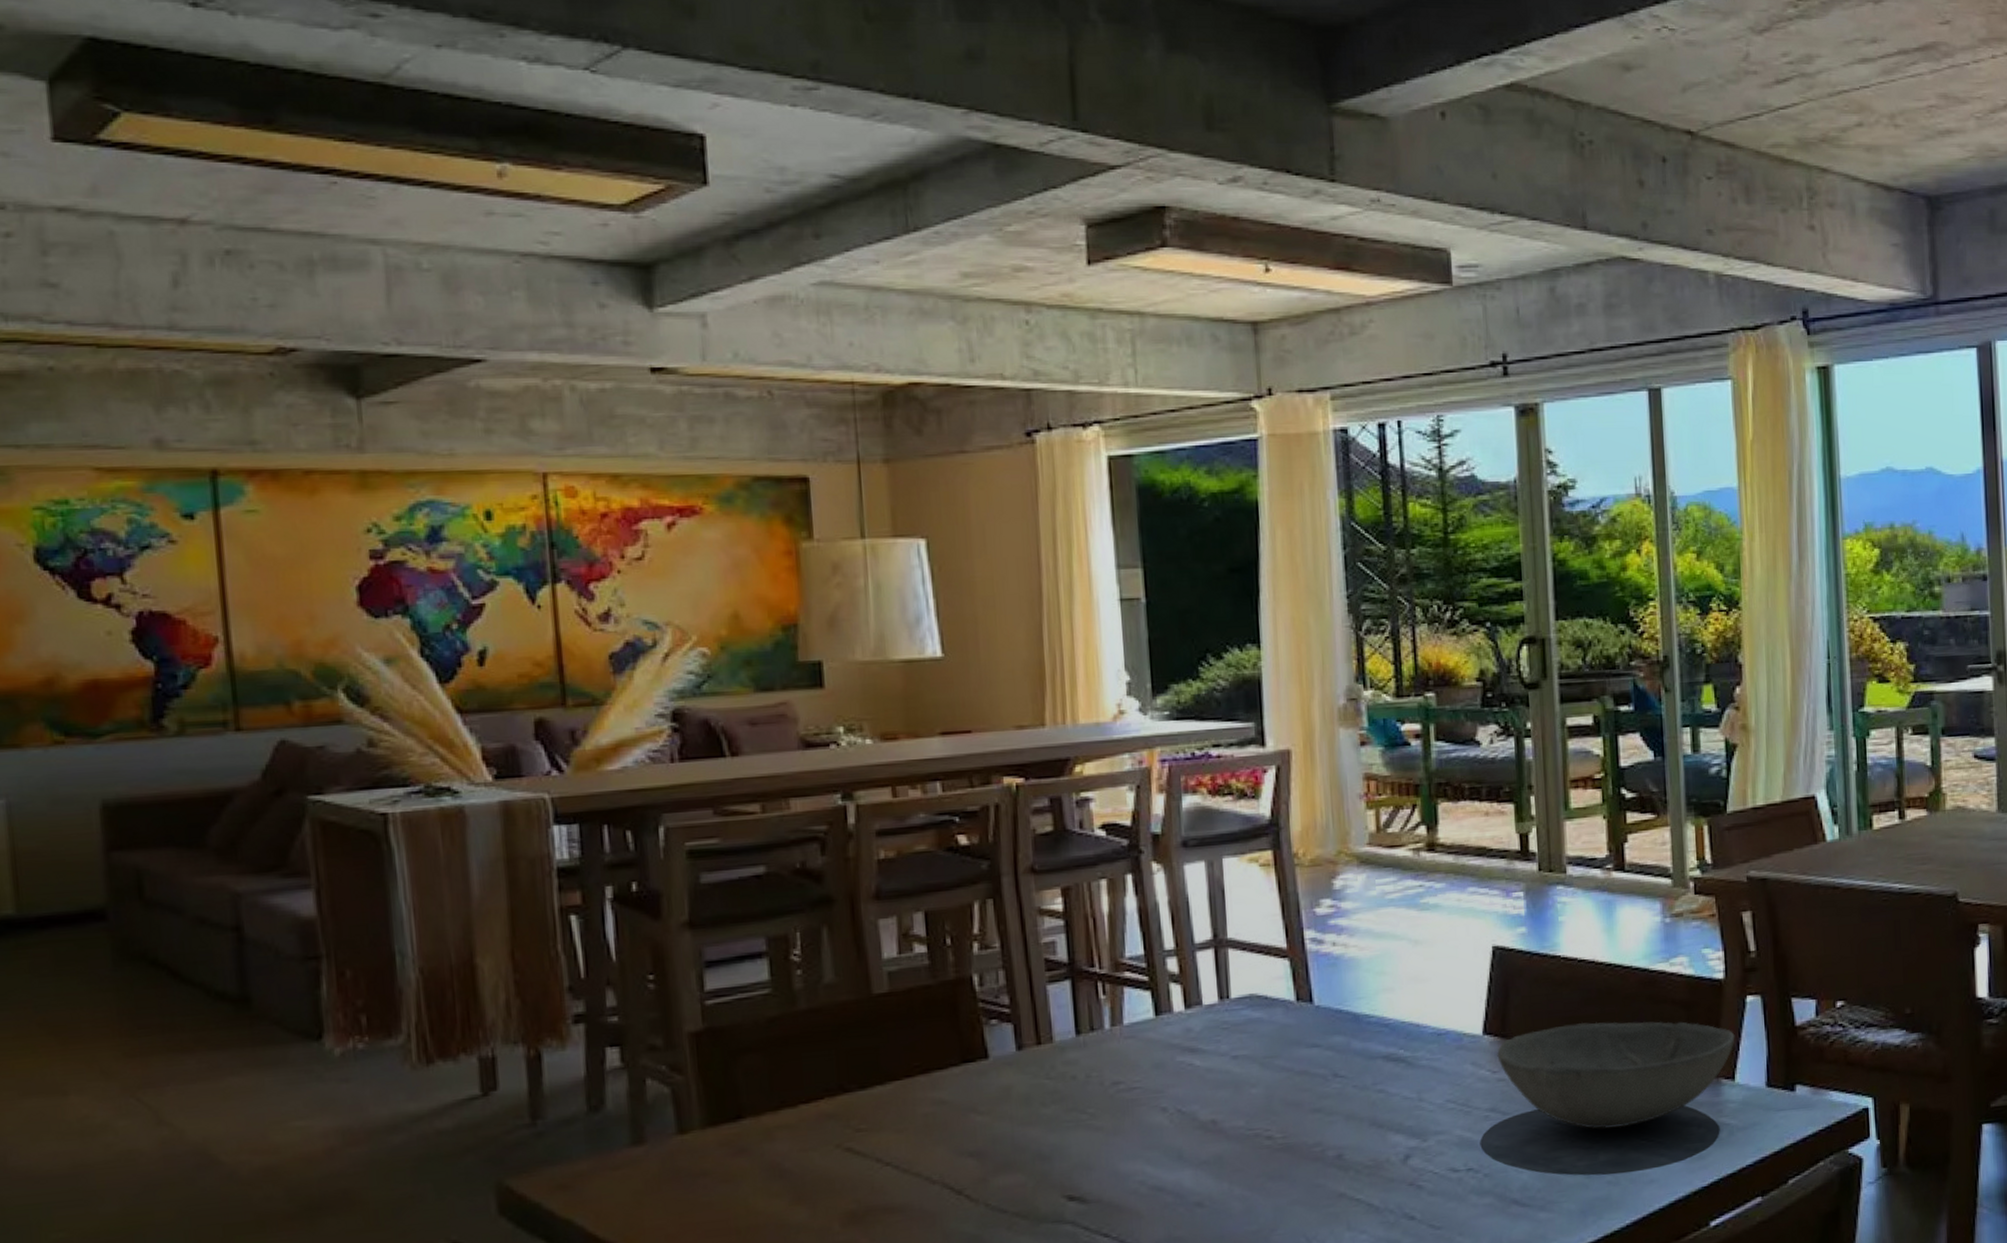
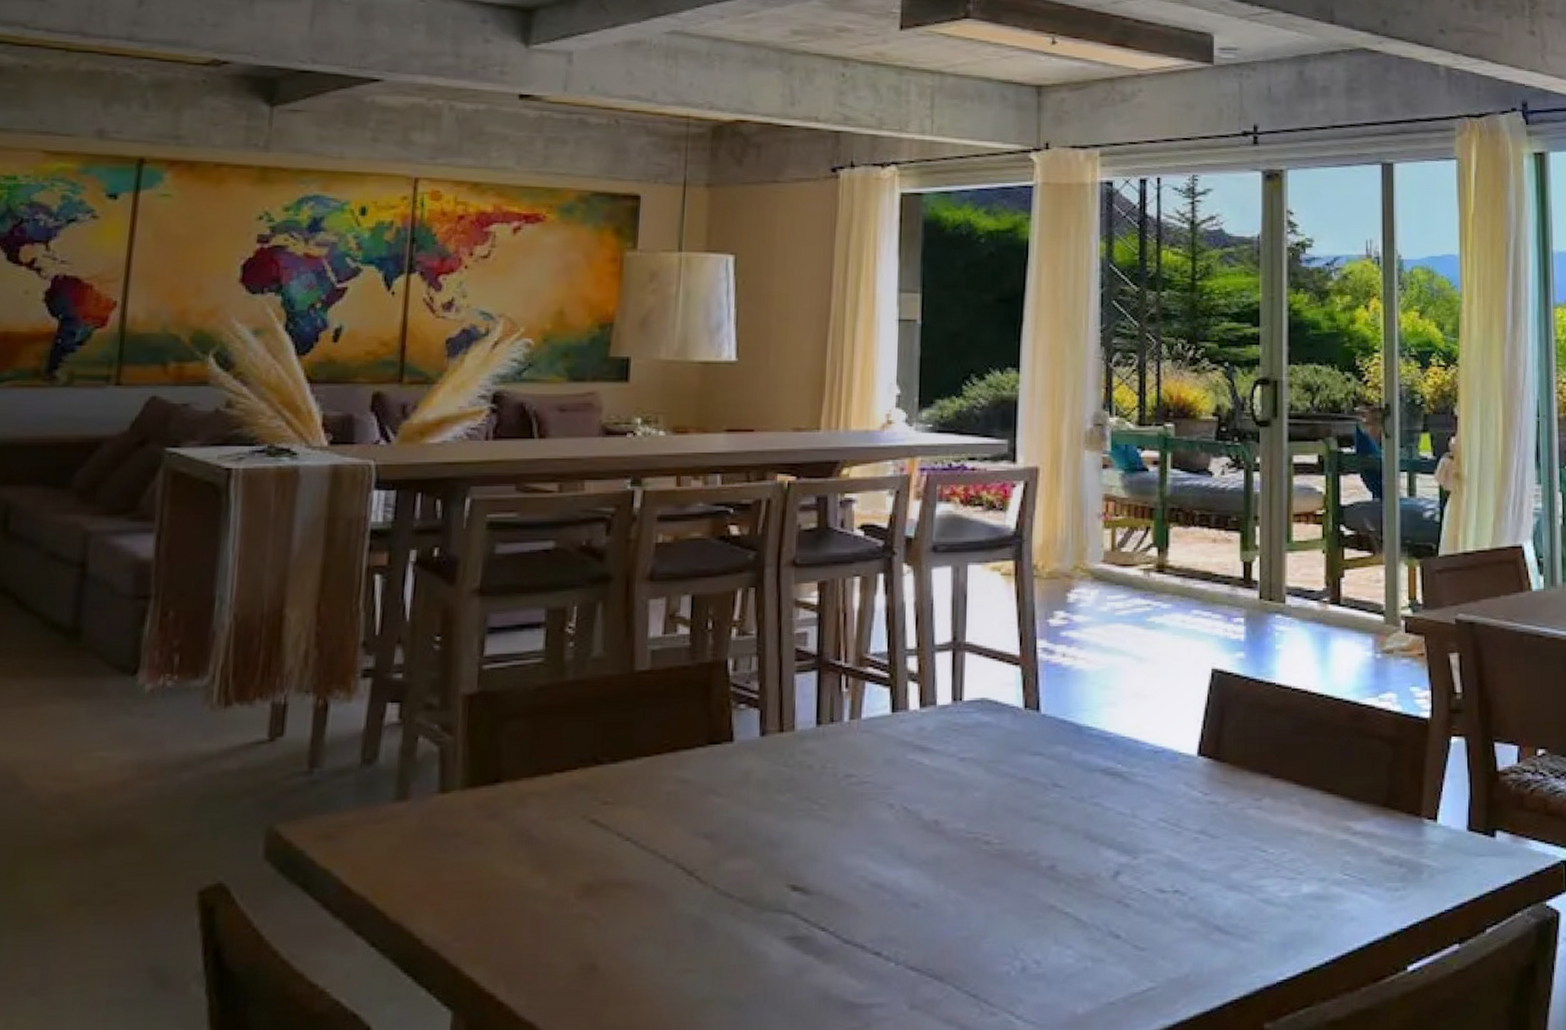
bowl: present [1497,1021,1735,1129] -> none [1210,751,1439,861]

